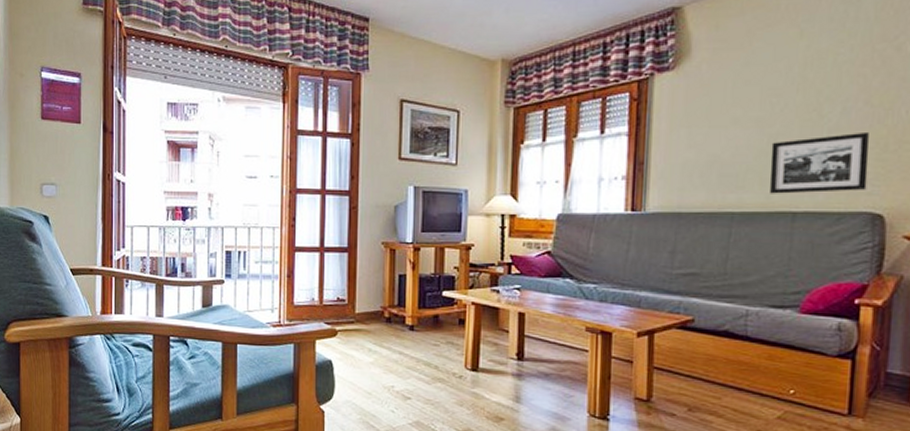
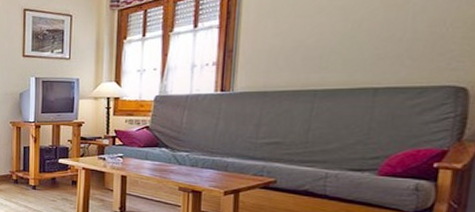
picture frame: present [769,131,870,194] -> none [352,12,457,73]

